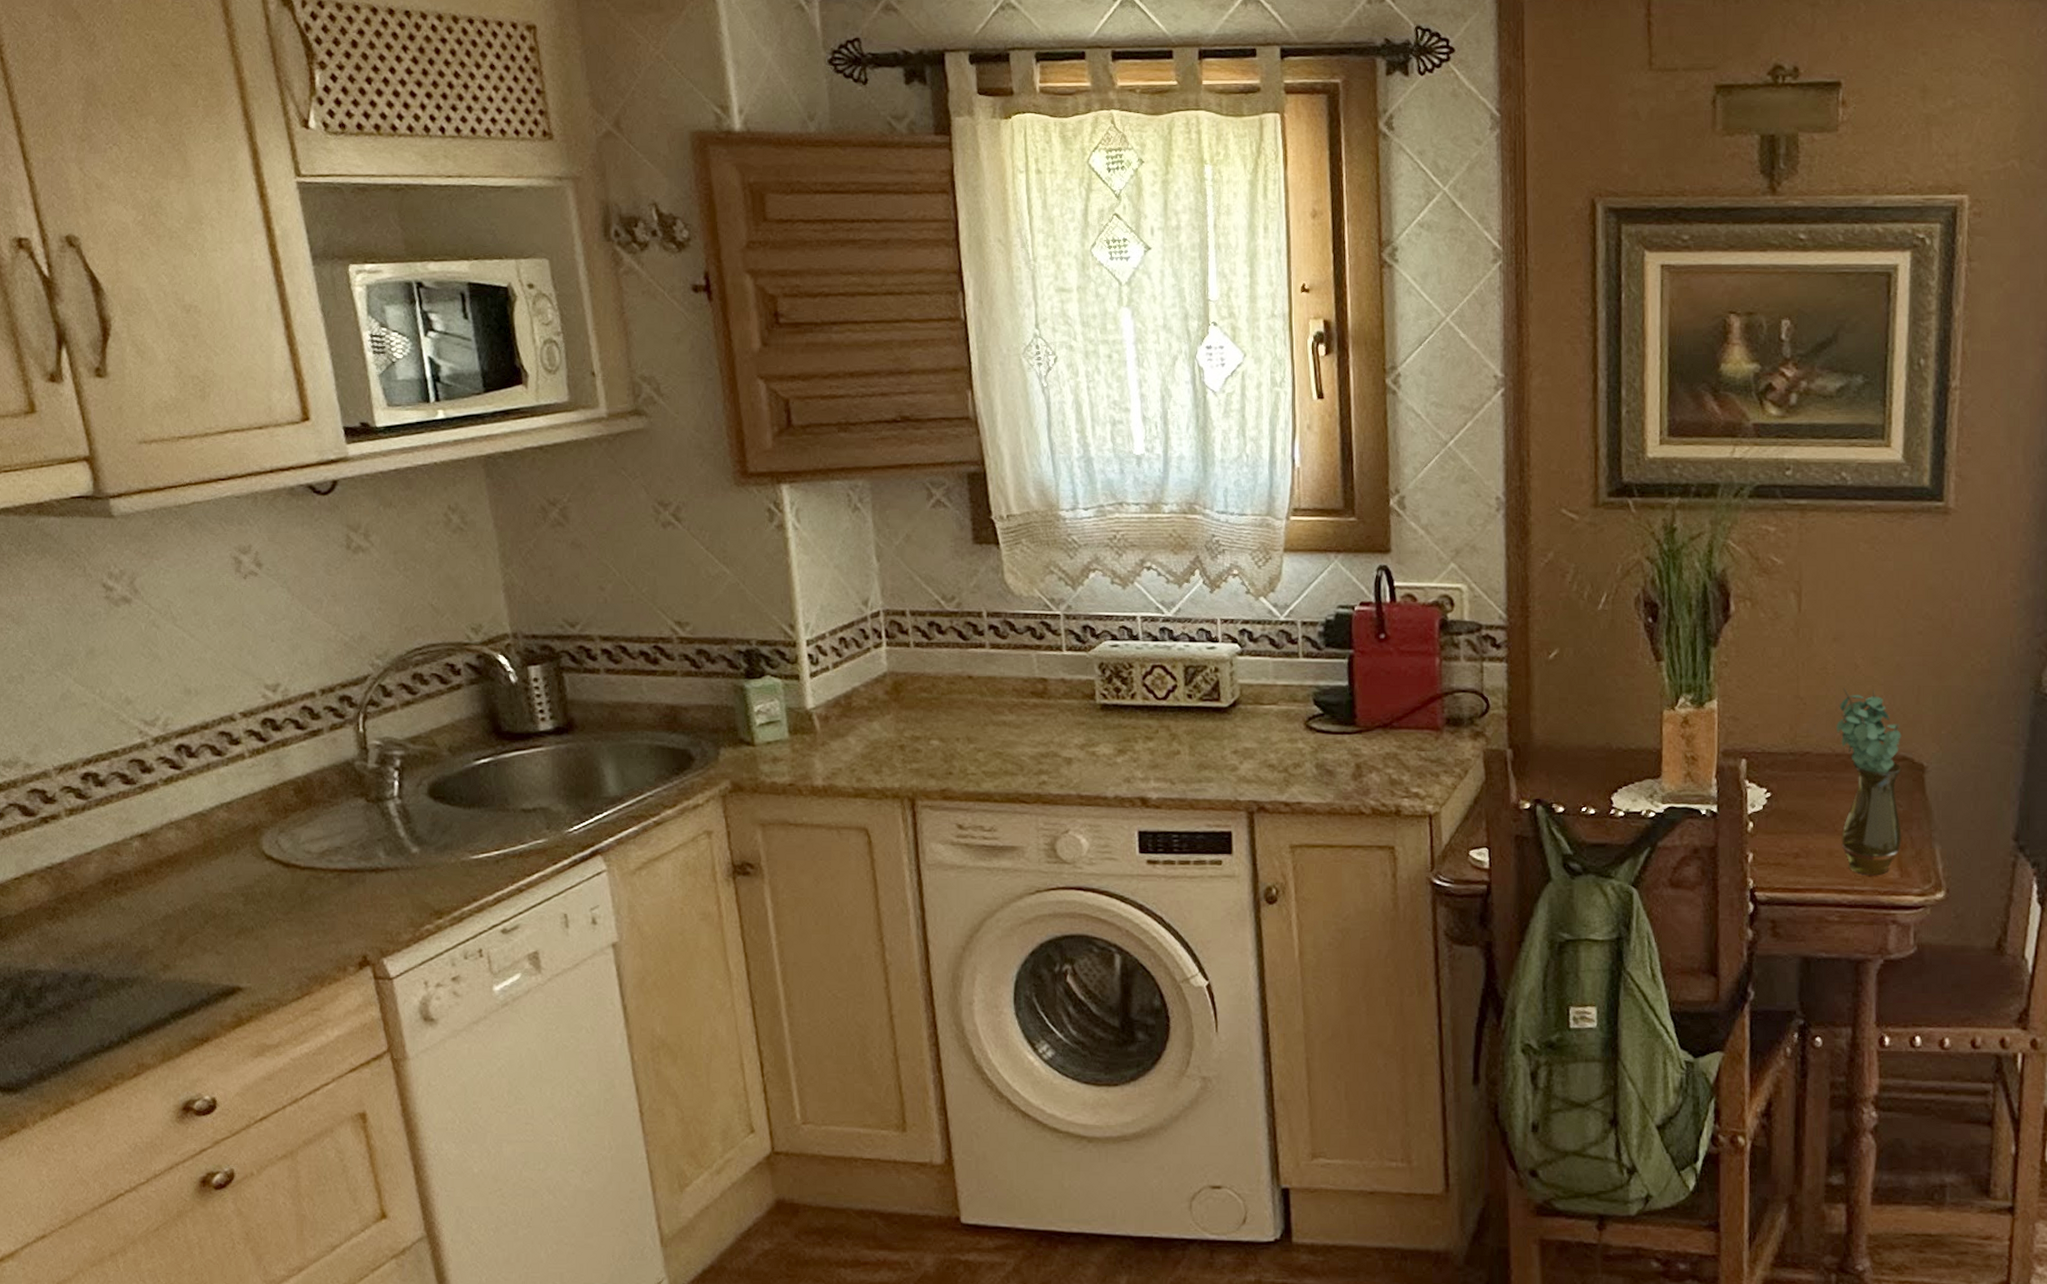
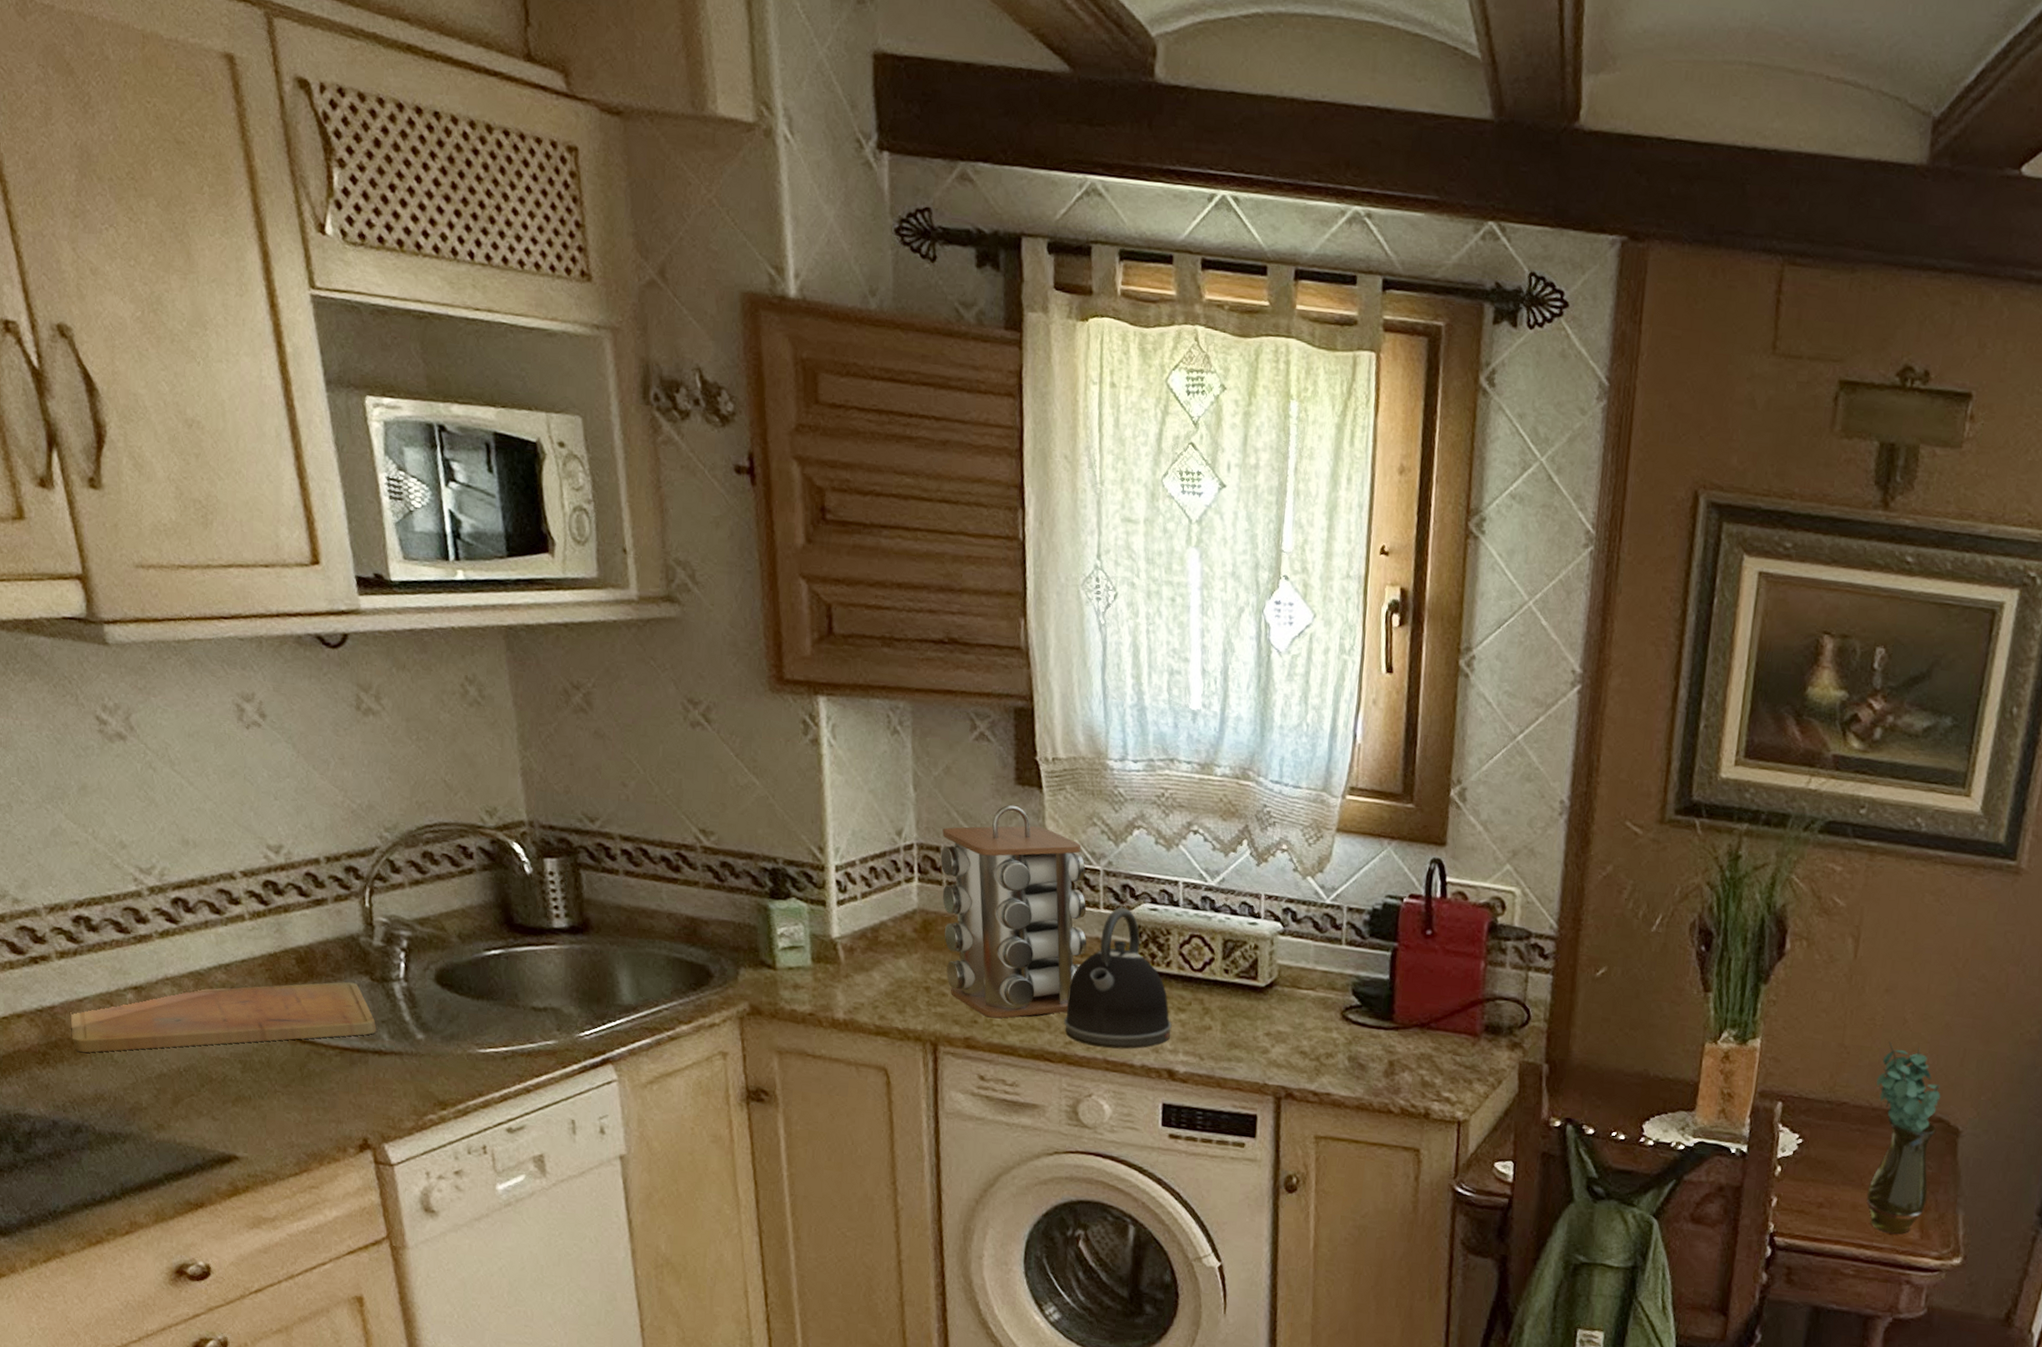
cutting board: none [79,805,373,903] -> present [70,981,377,1053]
spice rack: none [906,563,1053,768] -> present [940,804,1087,1019]
kettle: none [1035,647,1141,784] -> present [1063,907,1172,1050]

